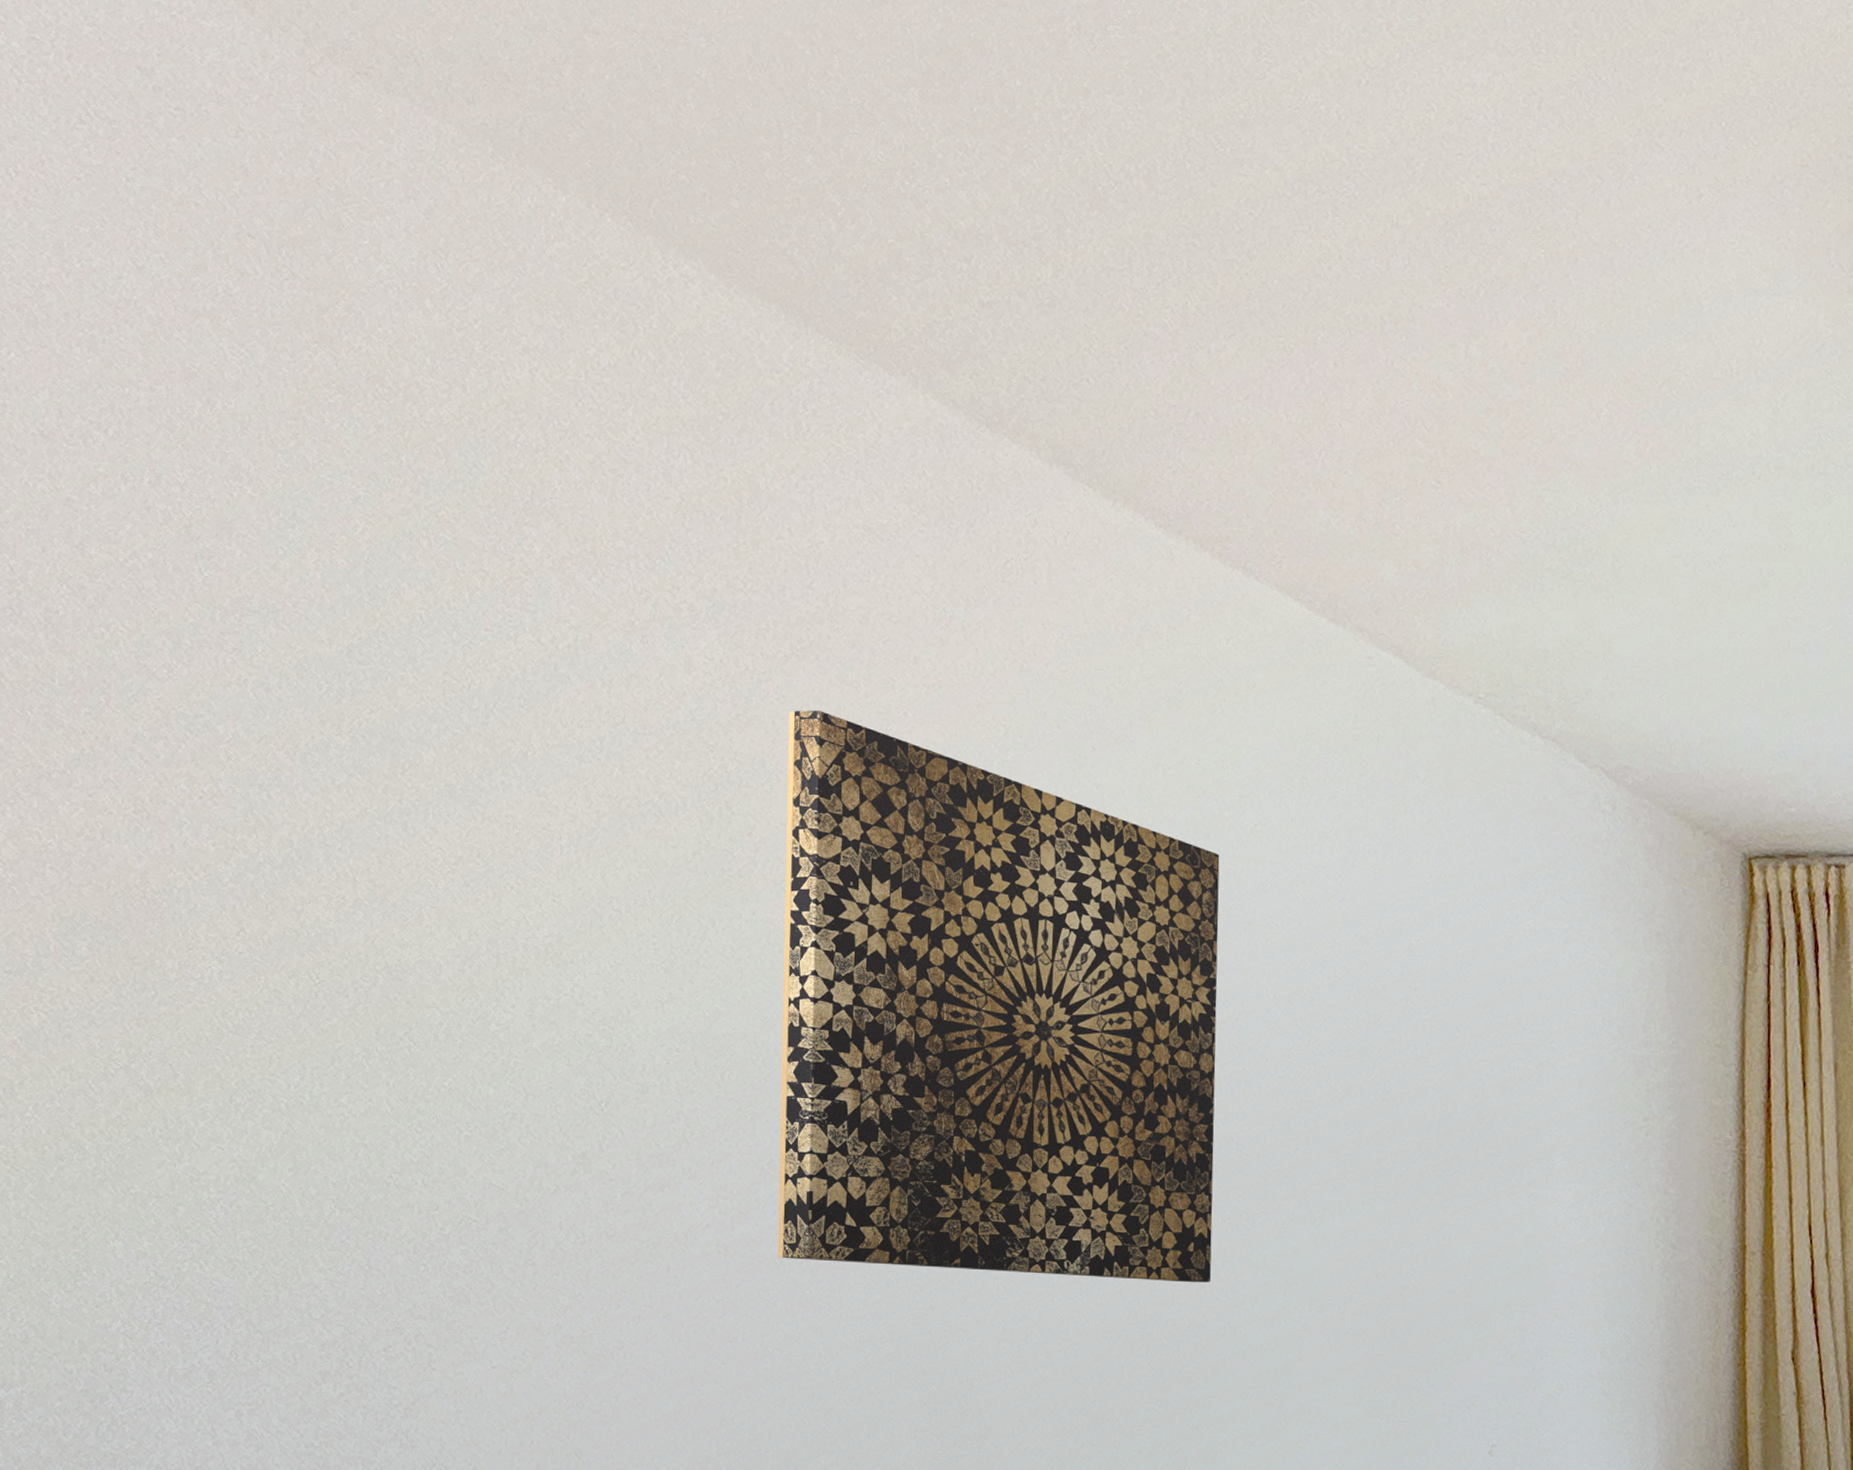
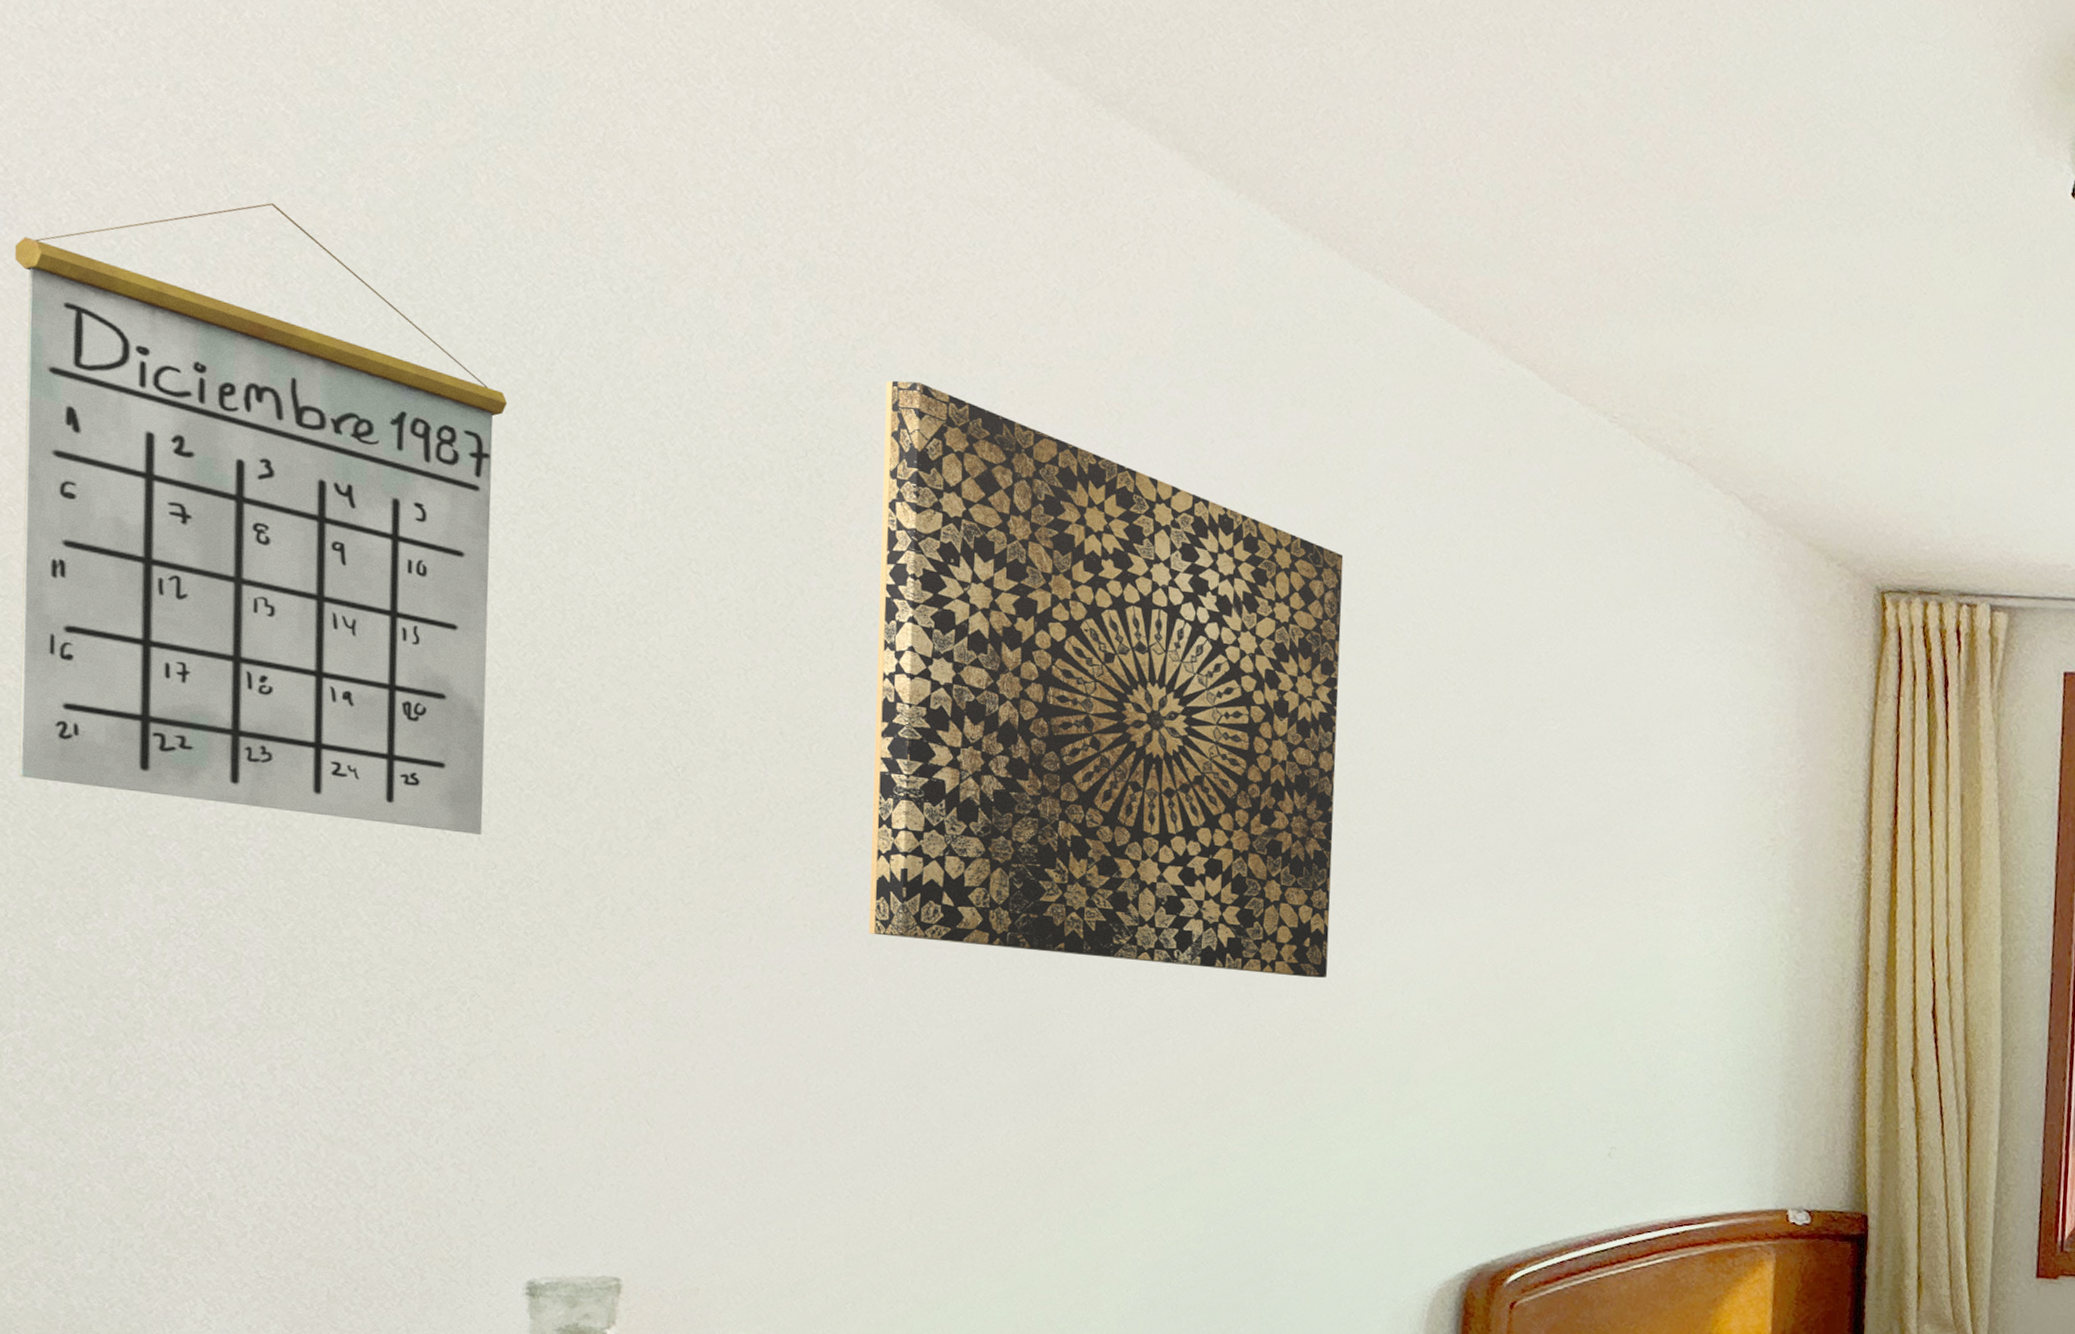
calendar: none [19,582,447,1177] -> present [15,203,508,835]

